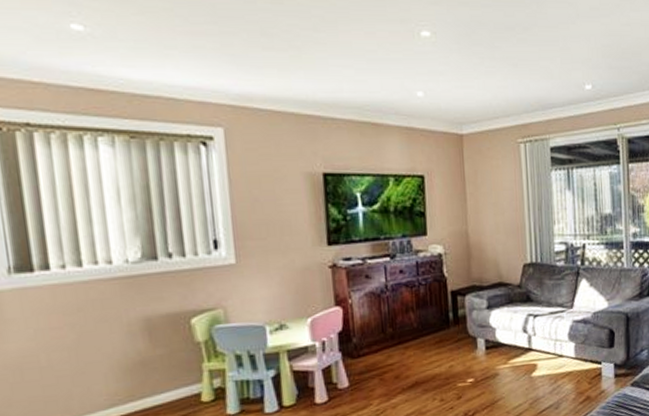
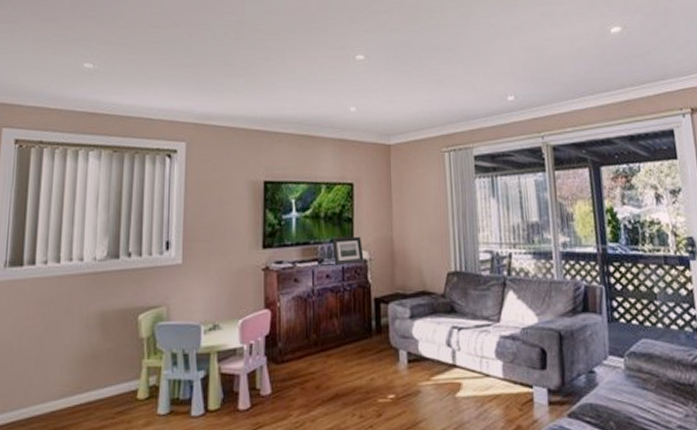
picture frame: none [404,230,439,260] -> present [332,236,364,265]

